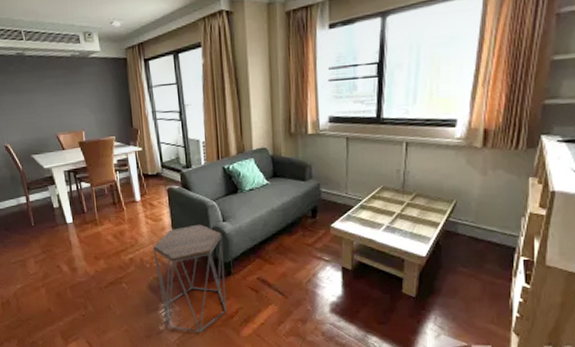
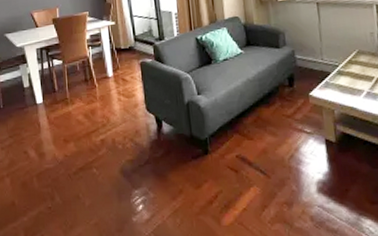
side table: present [152,224,227,332] -> none [125,99,205,223]

